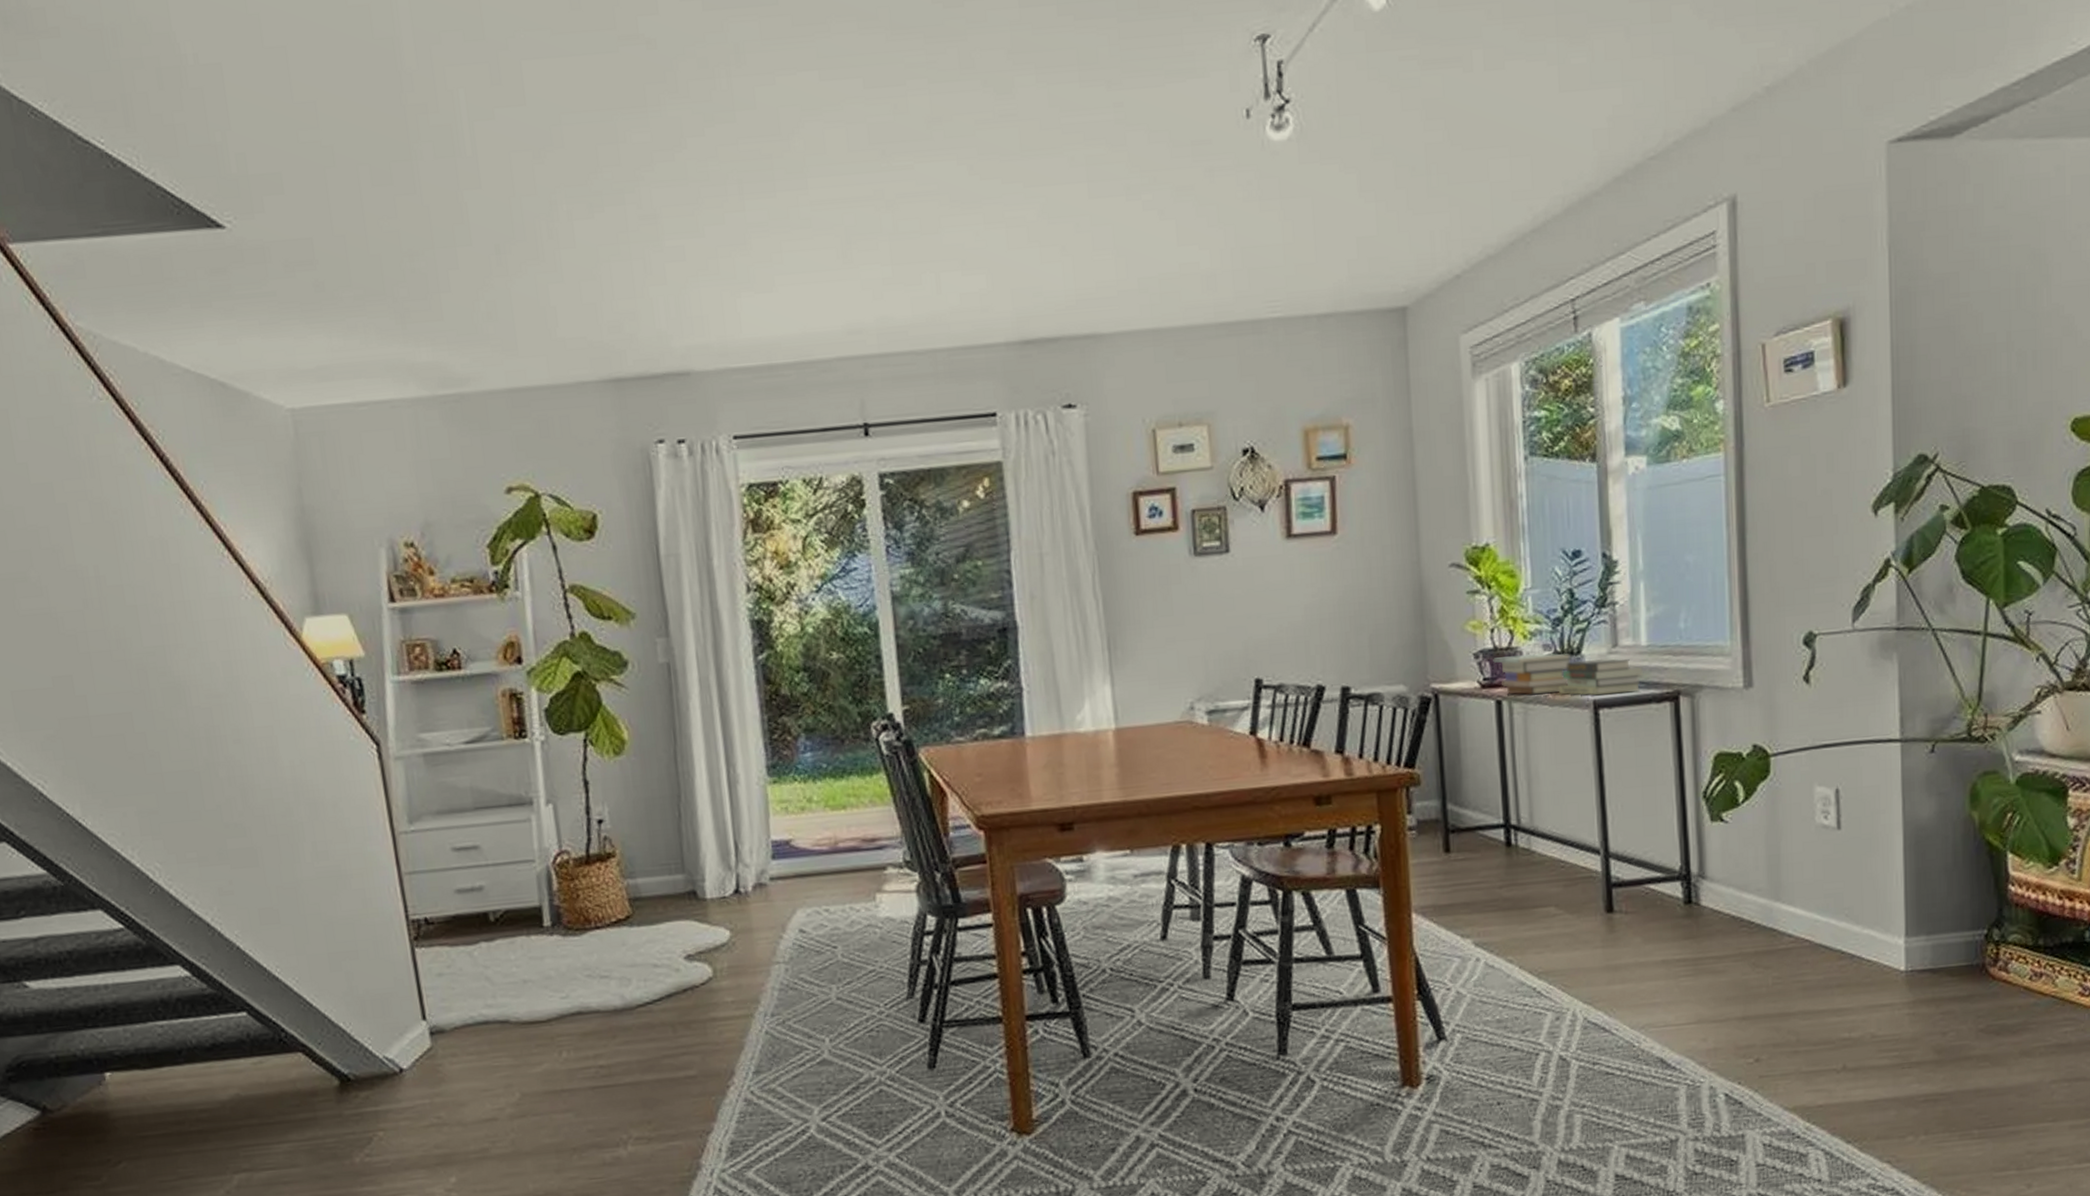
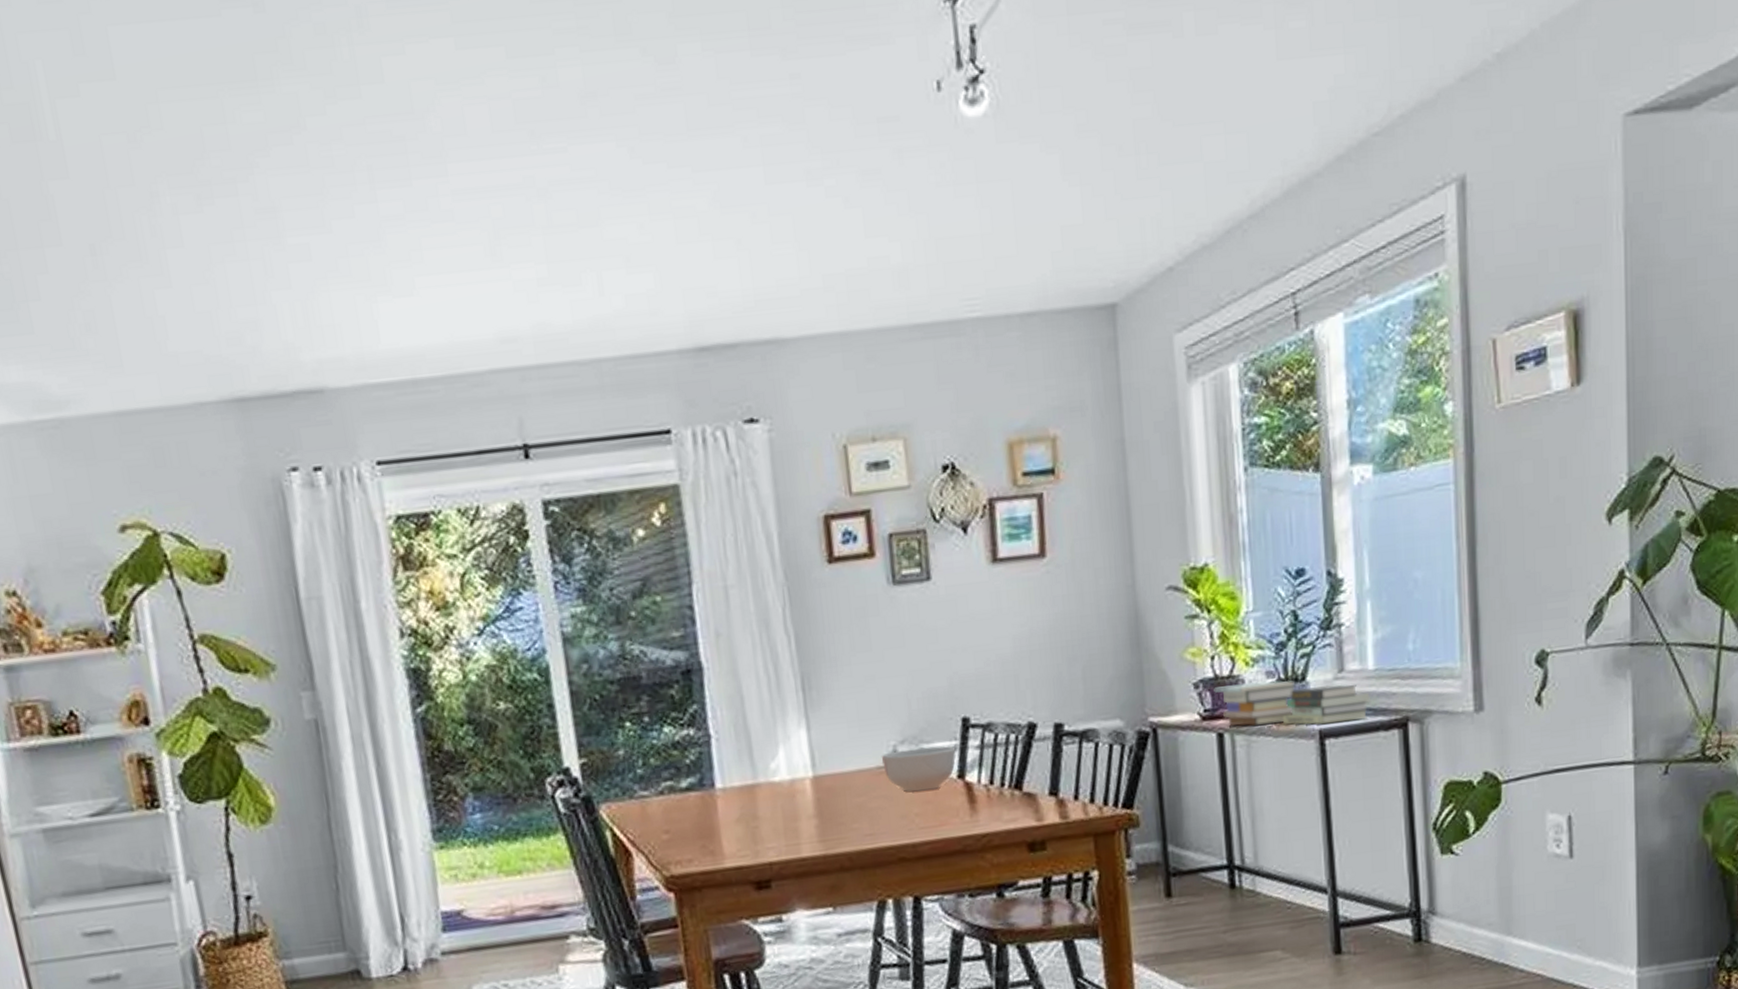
bowl: none [1179,704,1249,746] -> present [881,746,956,793]

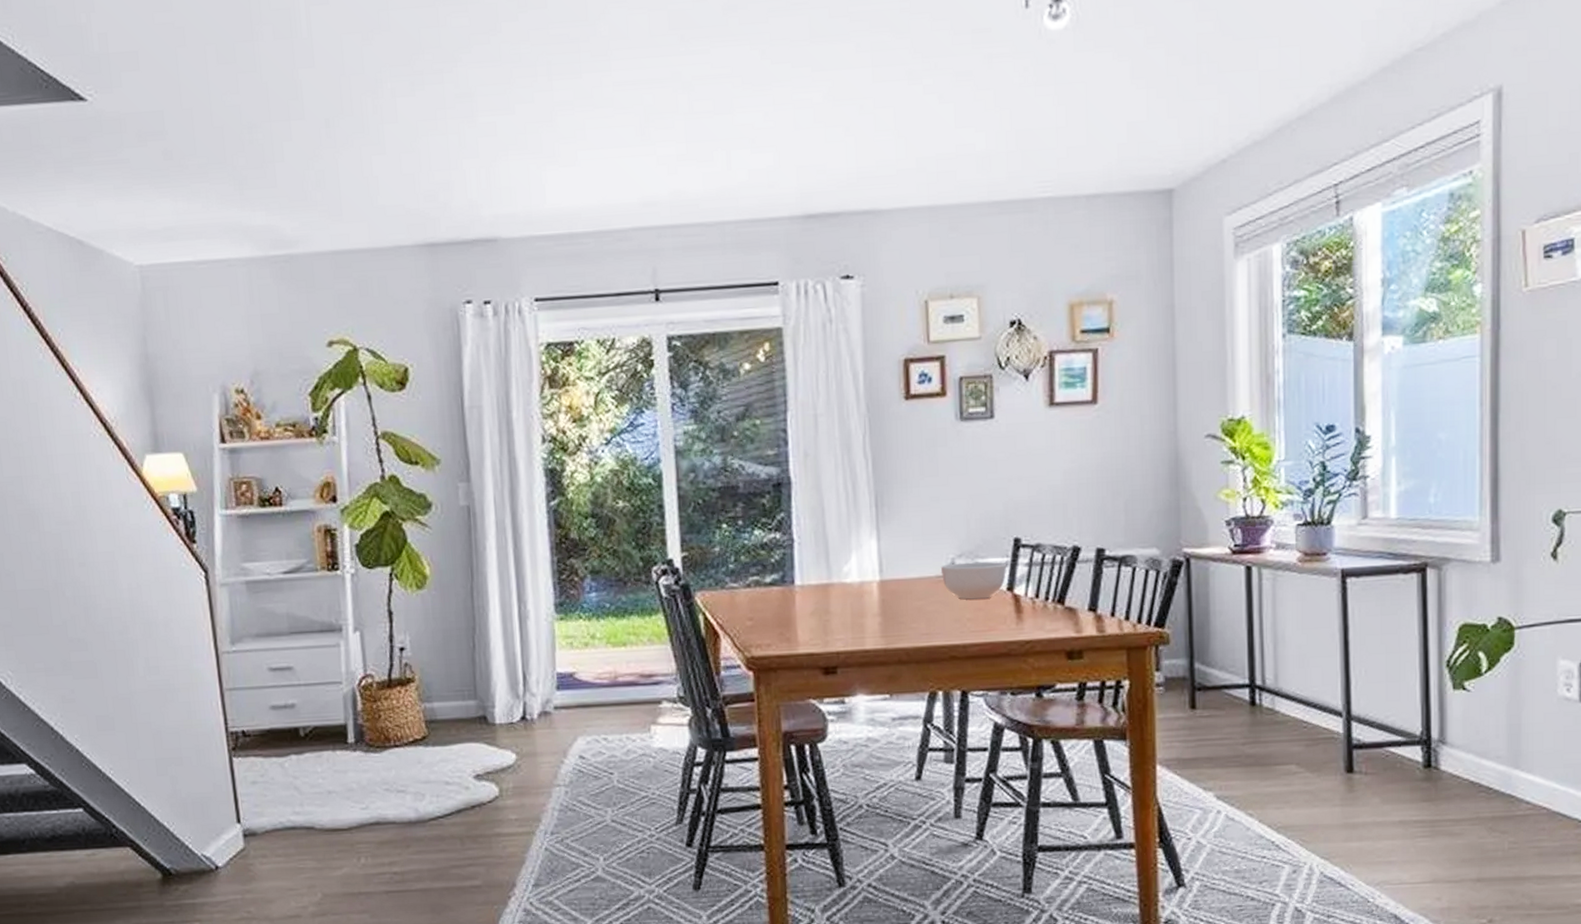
books: present [1214,680,1296,727] -> none [1244,523,1321,562]
books: present [1283,684,1370,725] -> none [1308,529,1391,565]

